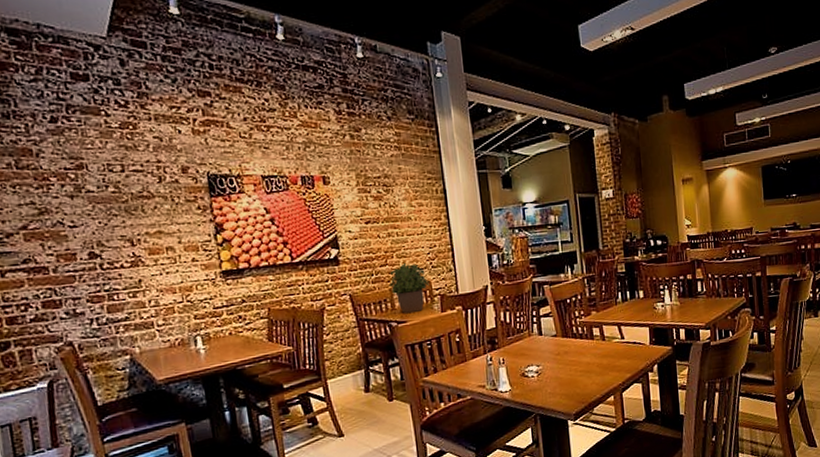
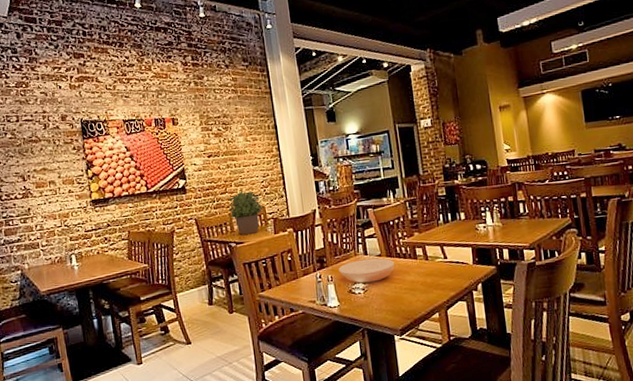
dish: none [511,338,570,366] -> present [338,258,395,283]

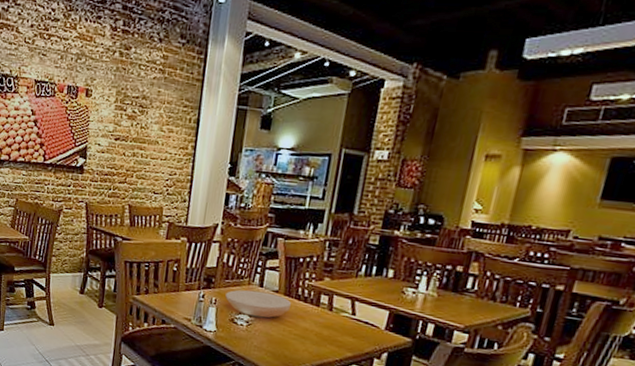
potted plant: present [228,191,264,236] -> none [122,185,162,234]

